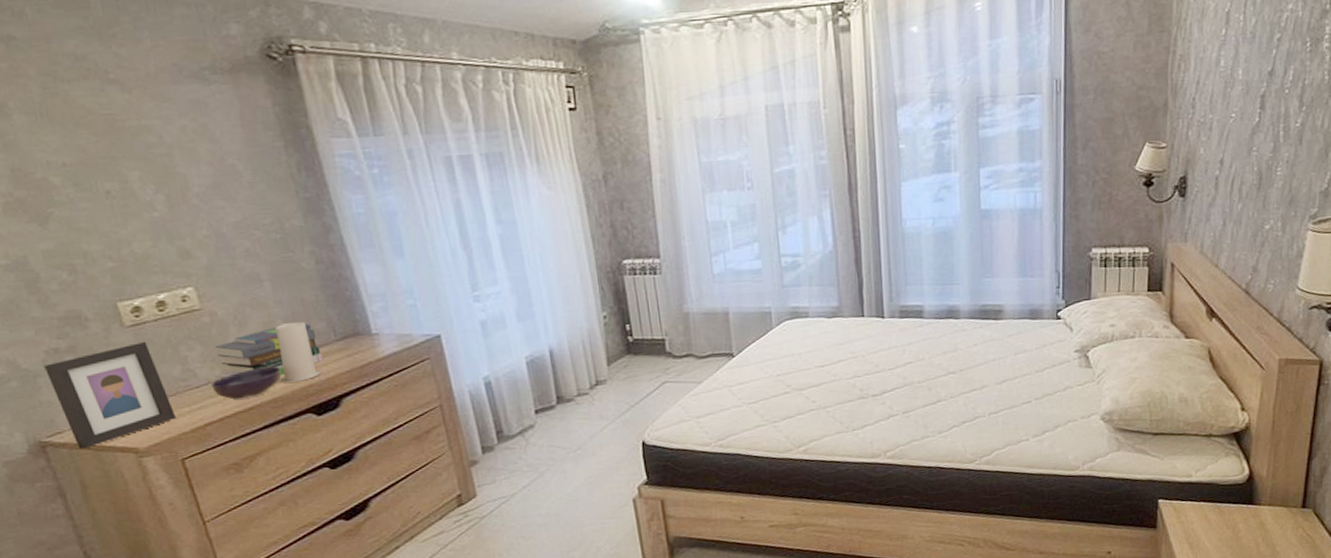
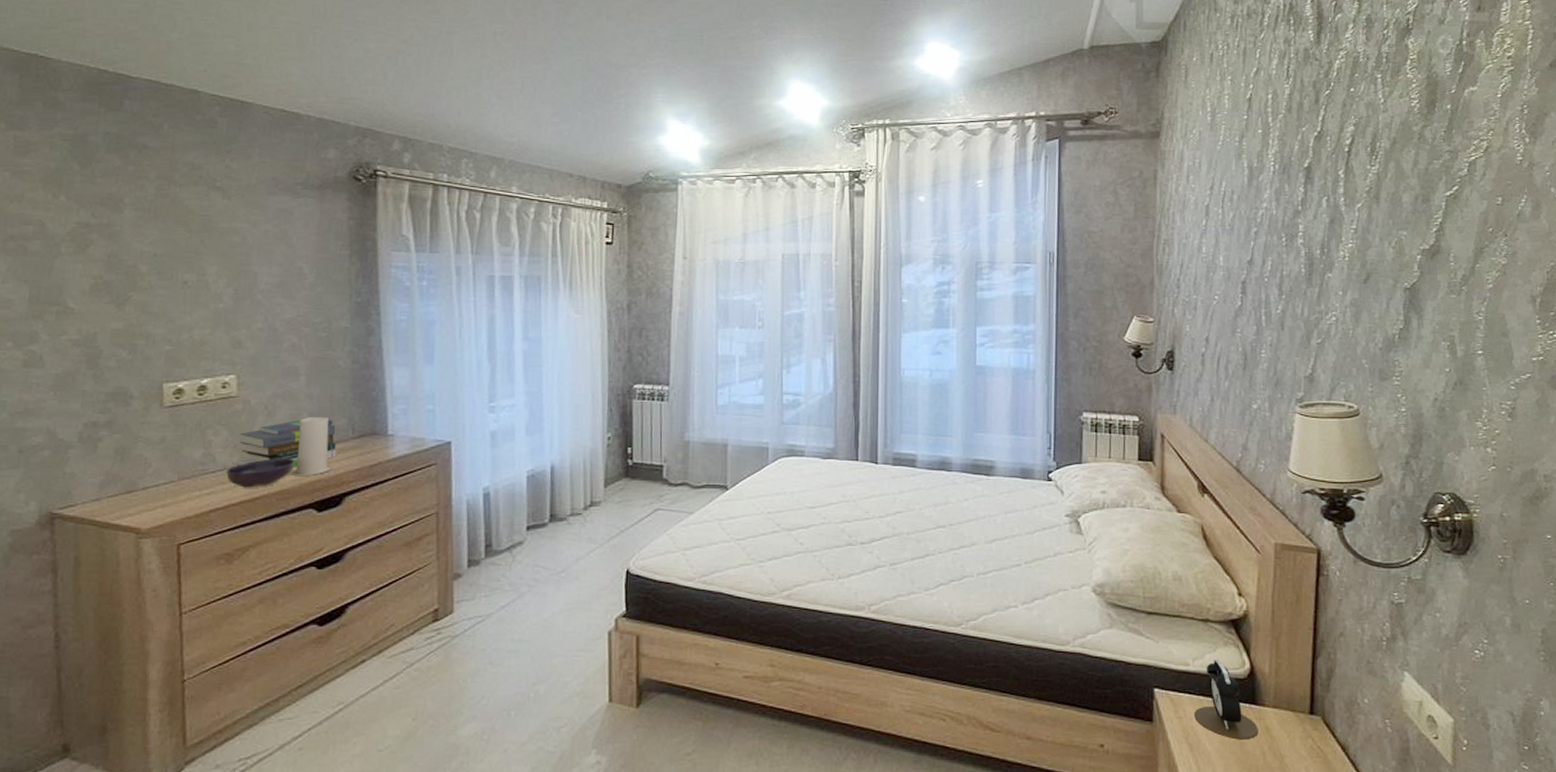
picture frame: present [44,342,177,449] -> none [78,423,186,524]
alarm clock: none [1195,469,1254,536] -> present [1194,660,1259,740]

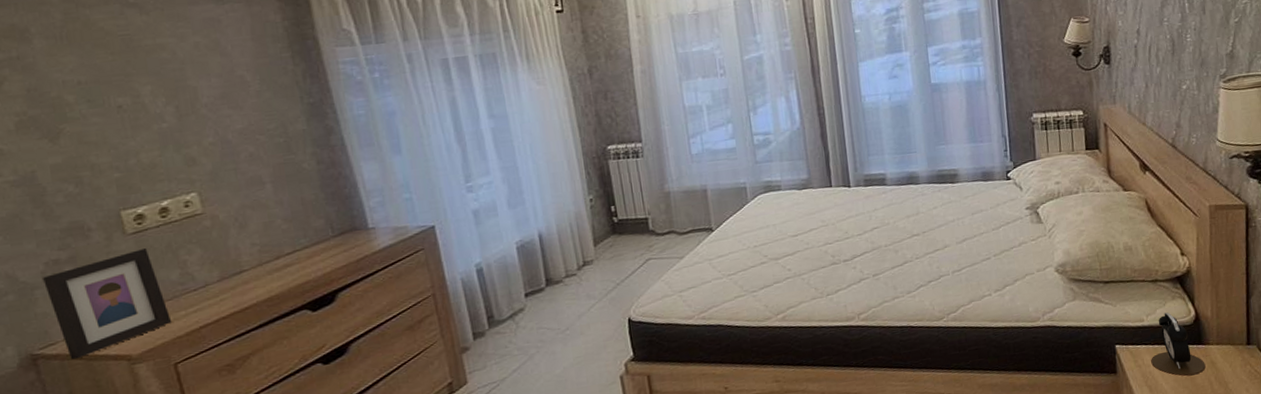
picture frame: none [78,423,186,524] -> present [43,248,173,360]
bowl: present [226,459,295,489] -> none [208,265,279,301]
books: present [232,420,336,468] -> none [213,222,320,282]
candle: present [291,416,332,477] -> none [274,220,318,282]

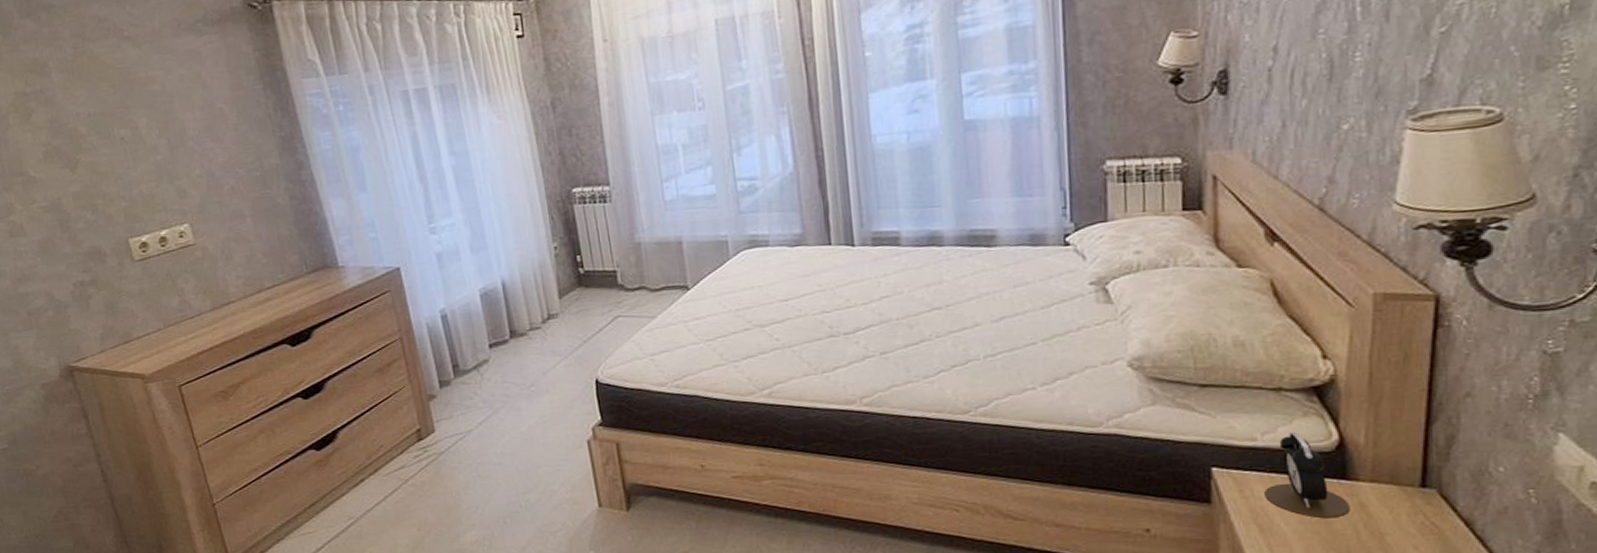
picture frame: present [43,248,173,360] -> none [73,275,175,374]

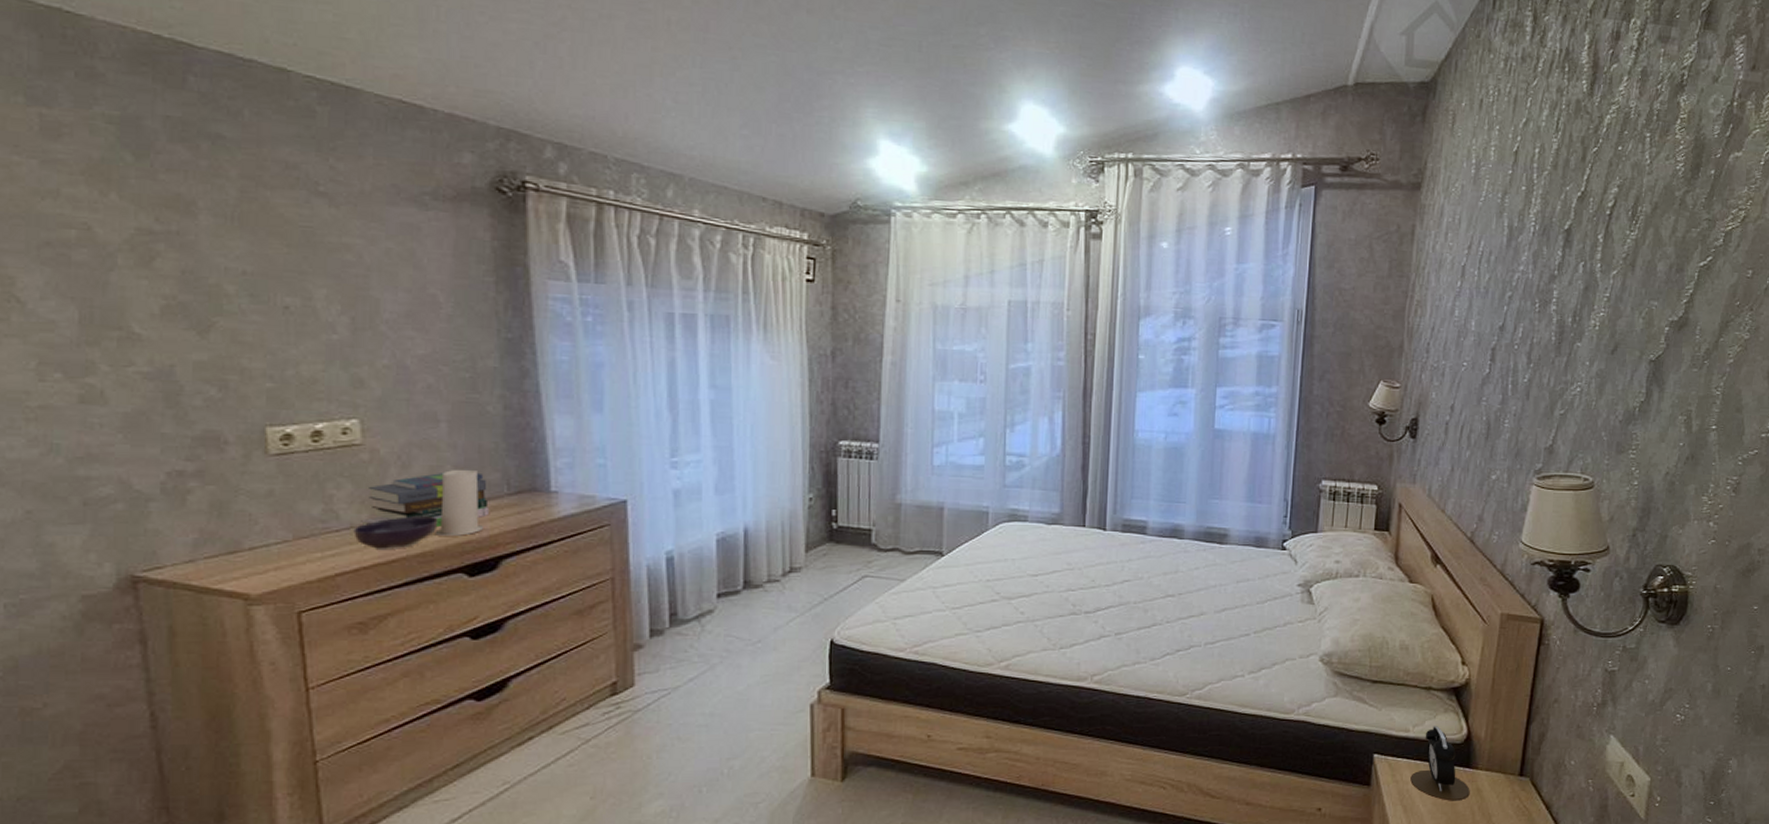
bowl: none [203,298,261,331] -> present [353,516,438,551]
books: none [206,258,296,311] -> present [361,473,489,528]
candle: none [255,255,295,315] -> present [434,469,485,537]

